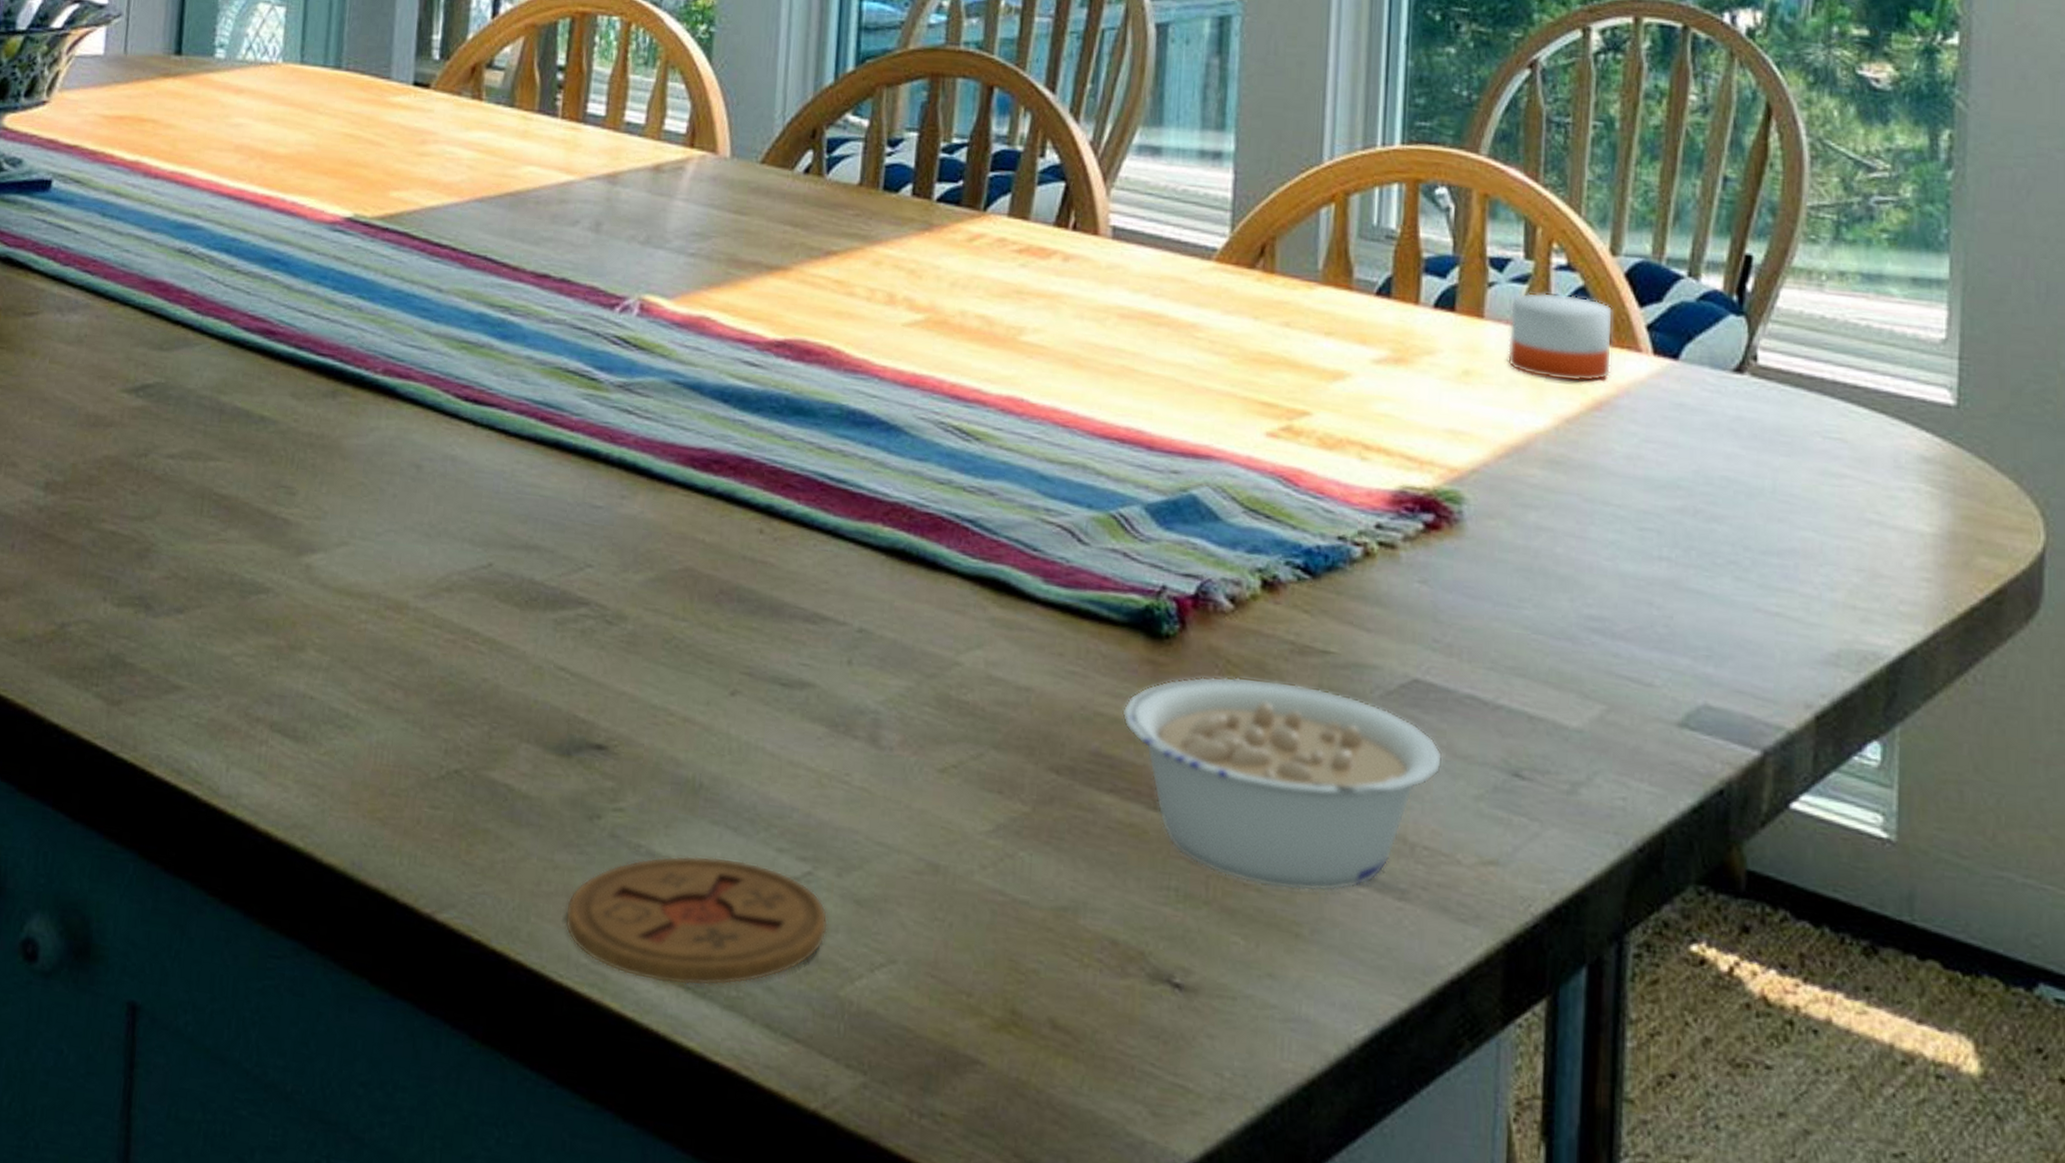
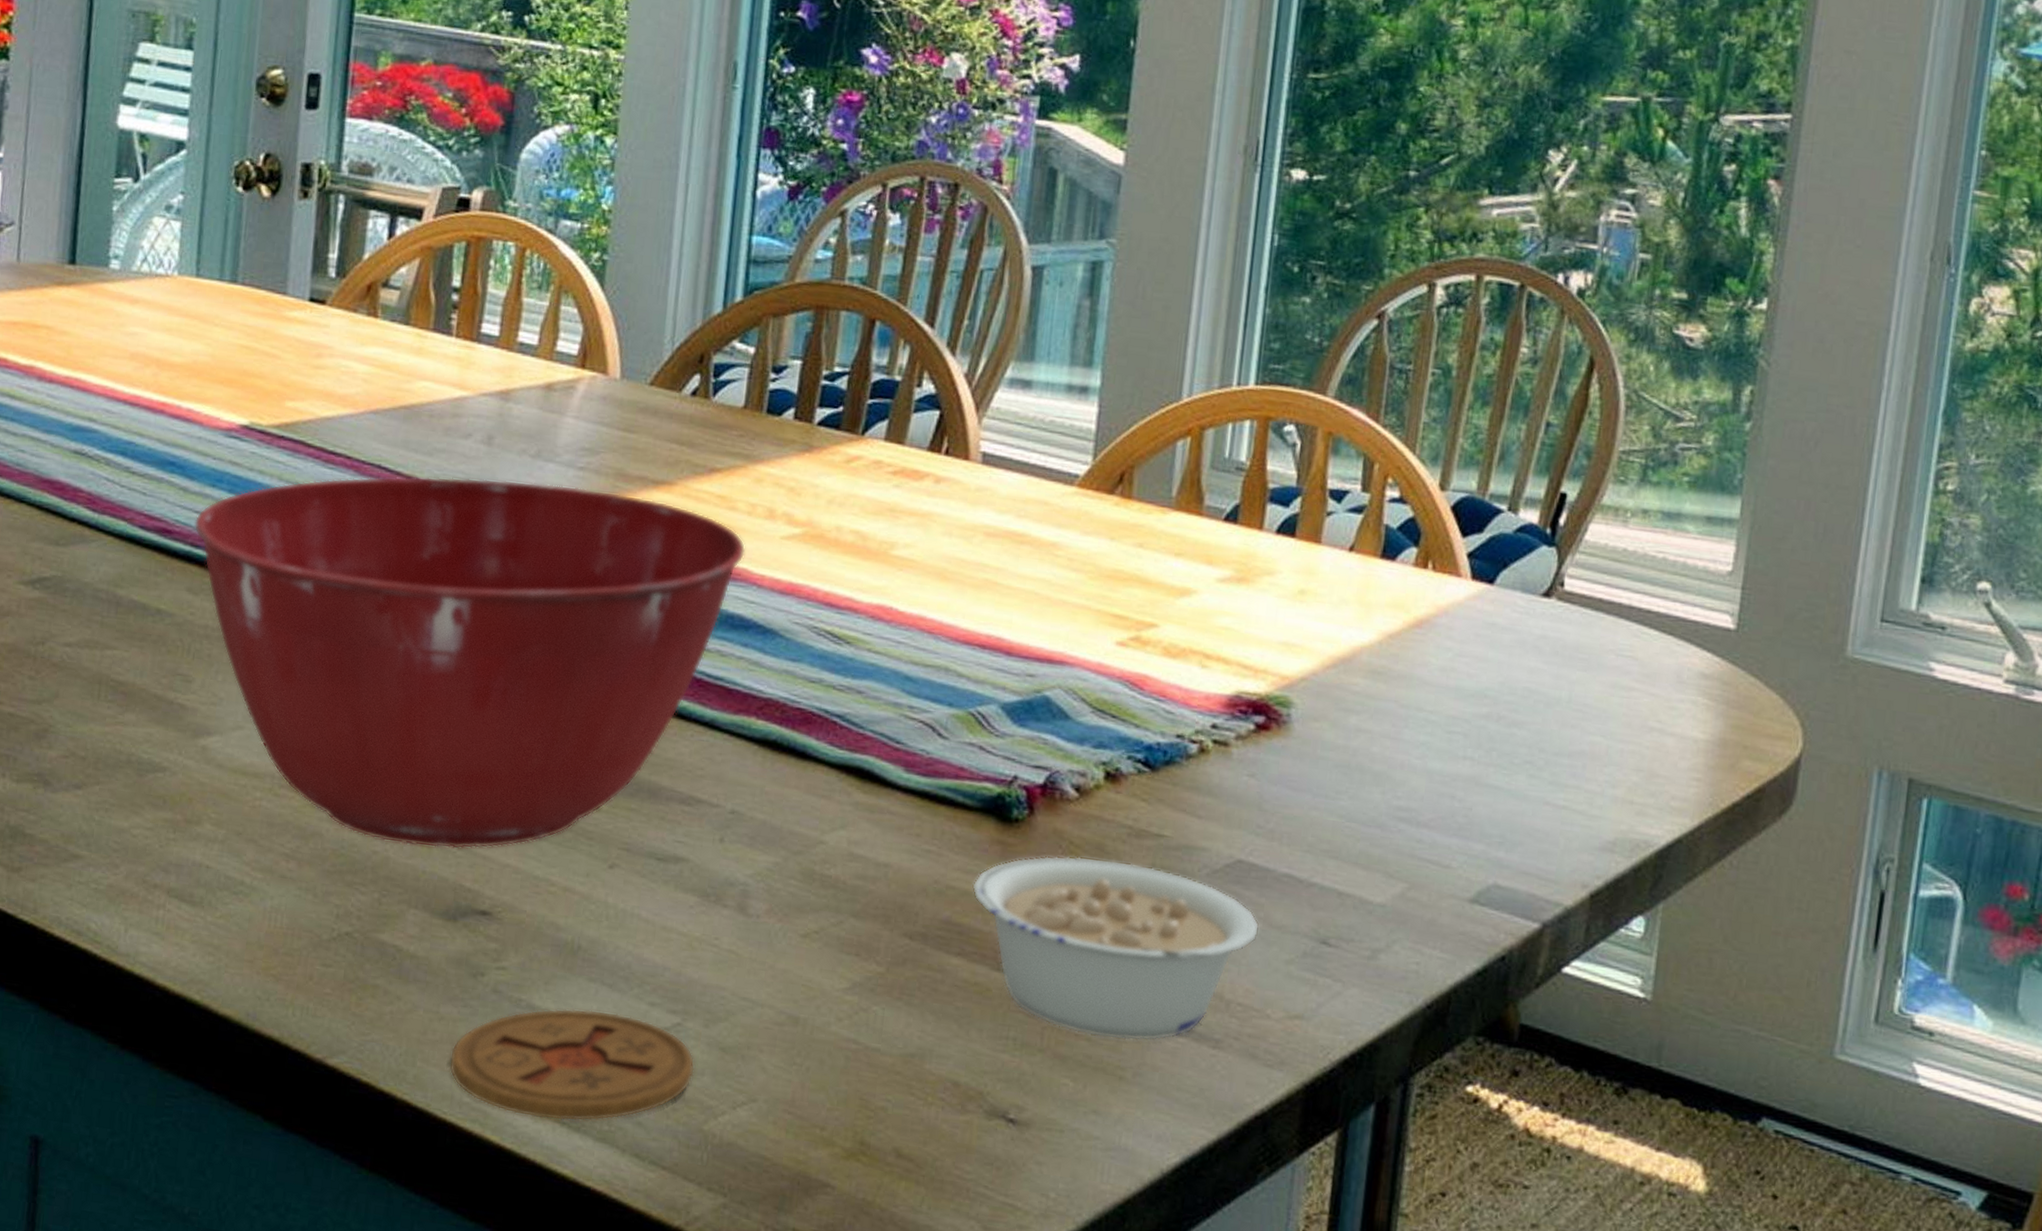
mixing bowl: none [298,267,866,675] -> present [194,476,746,849]
candle: present [1508,266,1614,382] -> none [1340,498,1439,603]

